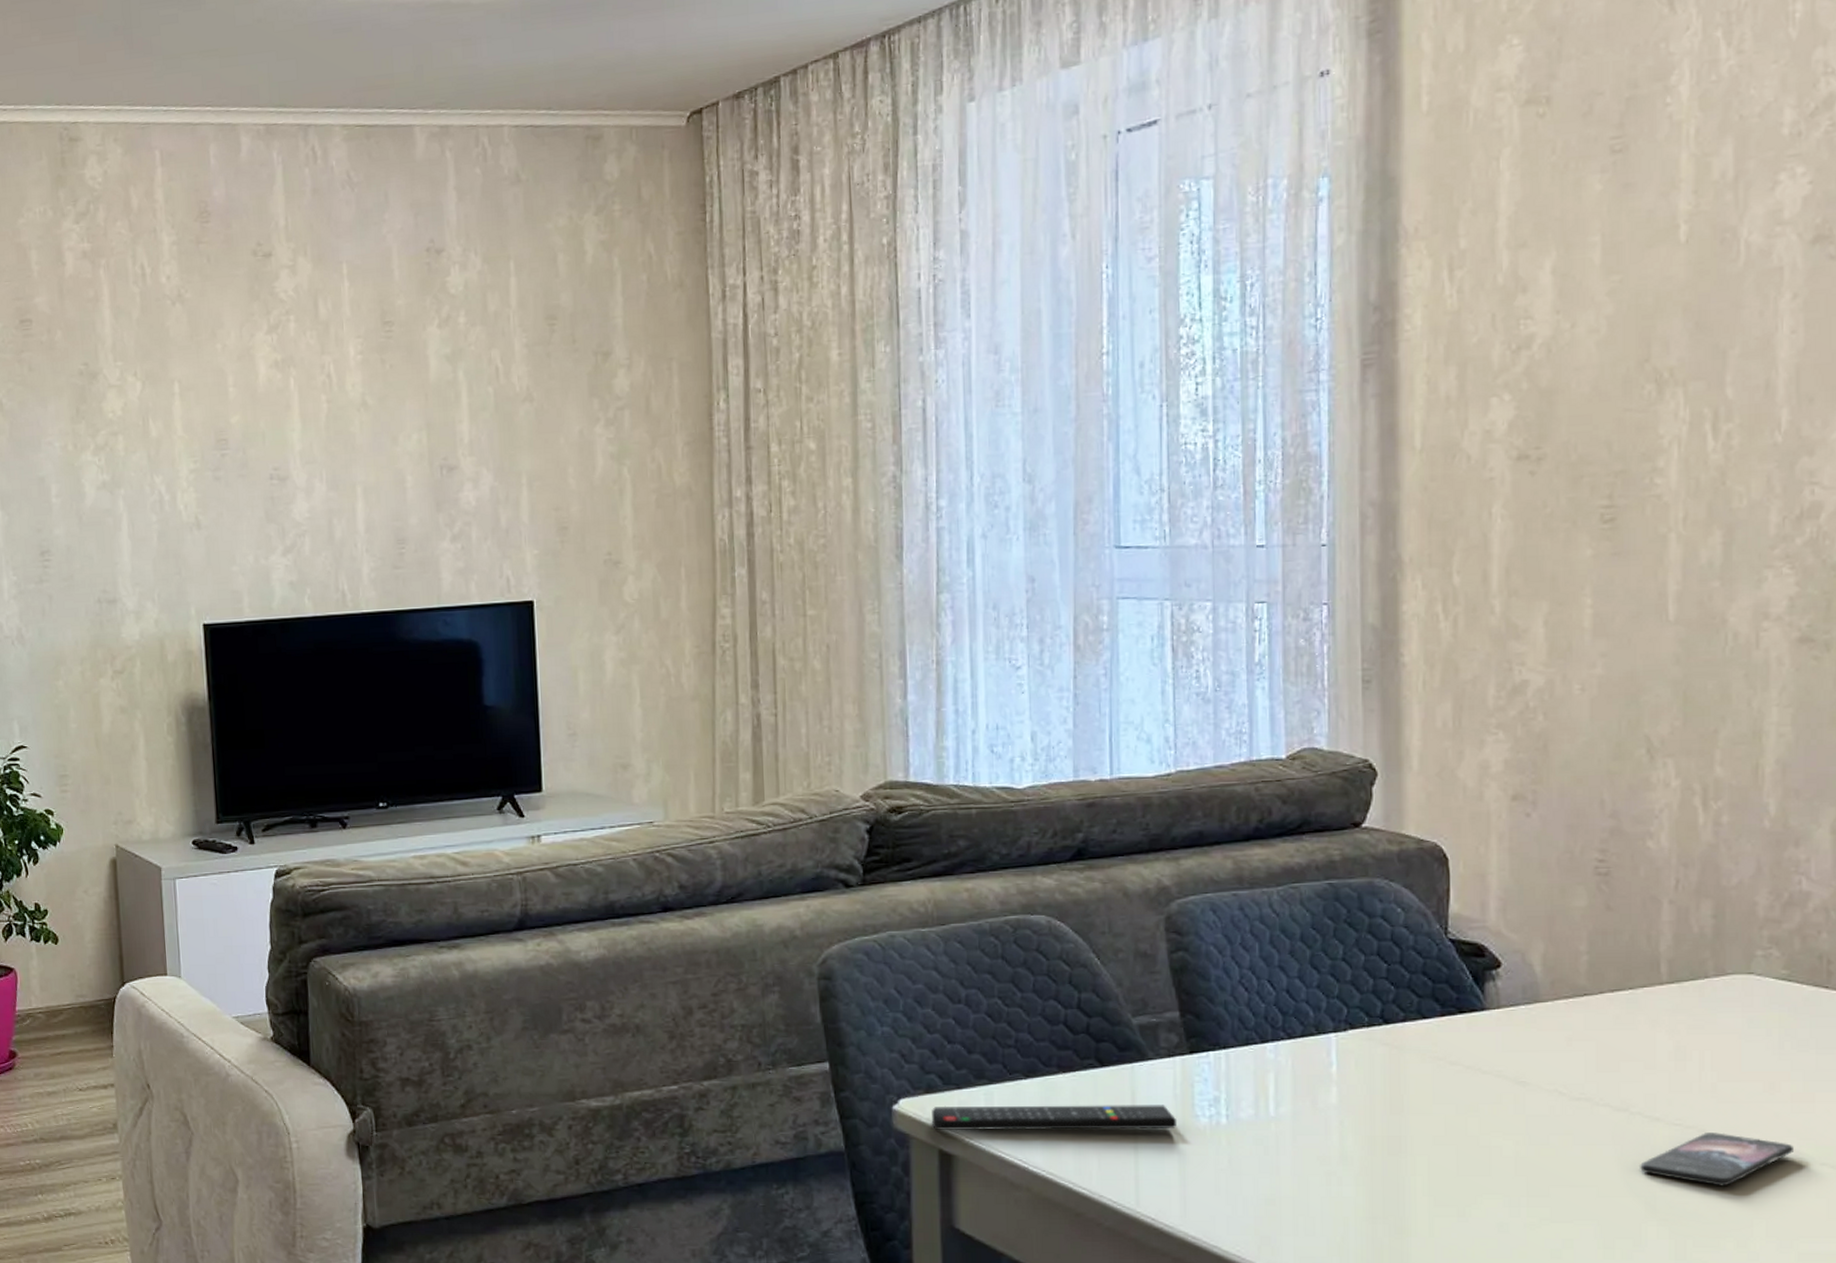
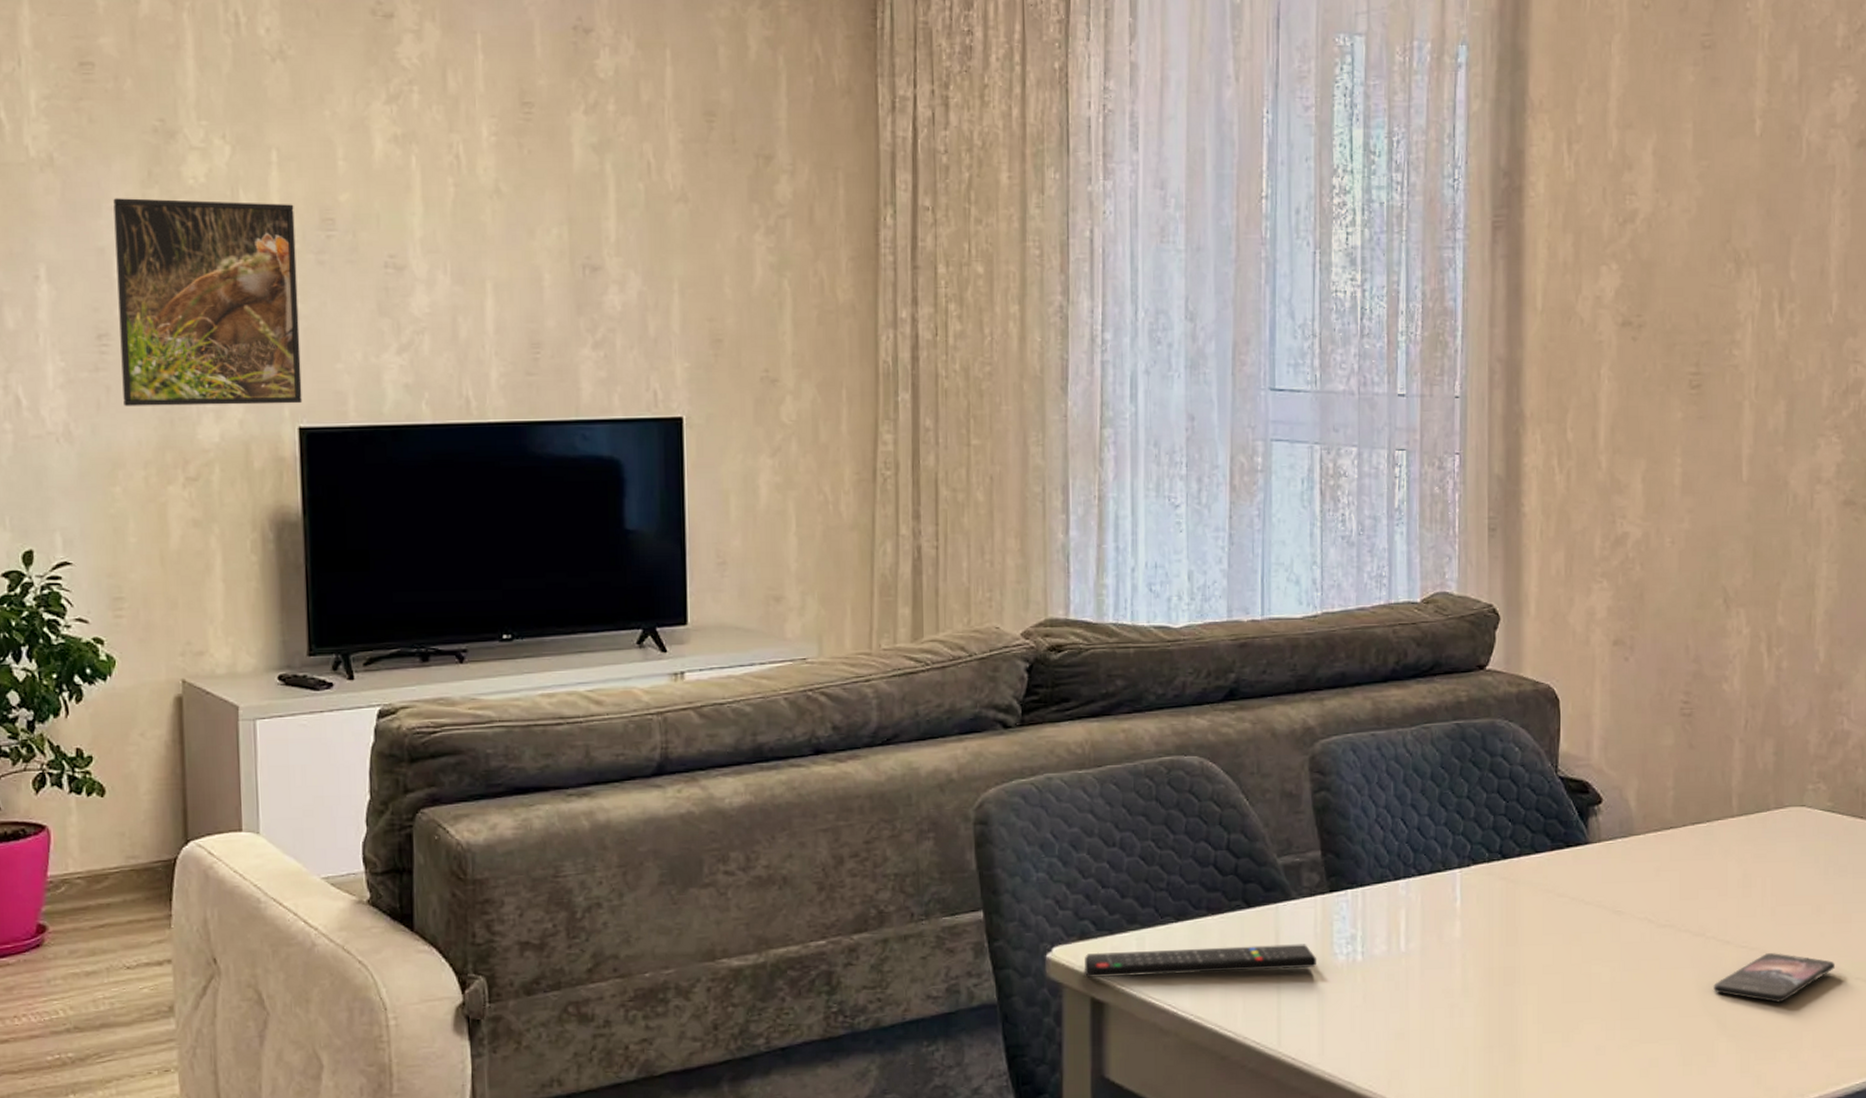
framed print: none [50,429,206,612] -> present [113,198,302,406]

